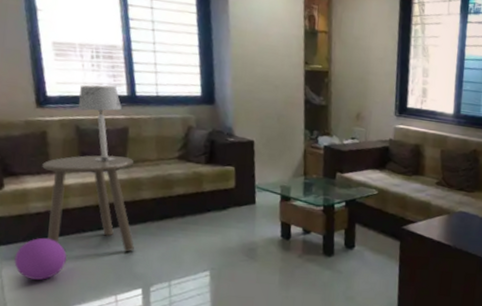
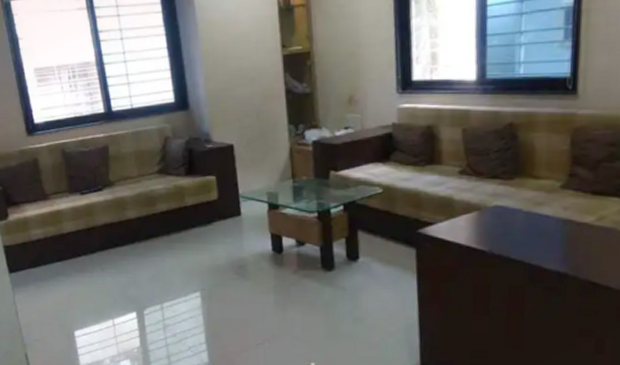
ball: present [14,237,67,280] -> none [24,263,66,305]
side table: present [42,154,134,252] -> none [37,175,125,275]
table lamp: present [77,85,123,162] -> none [61,105,101,184]

